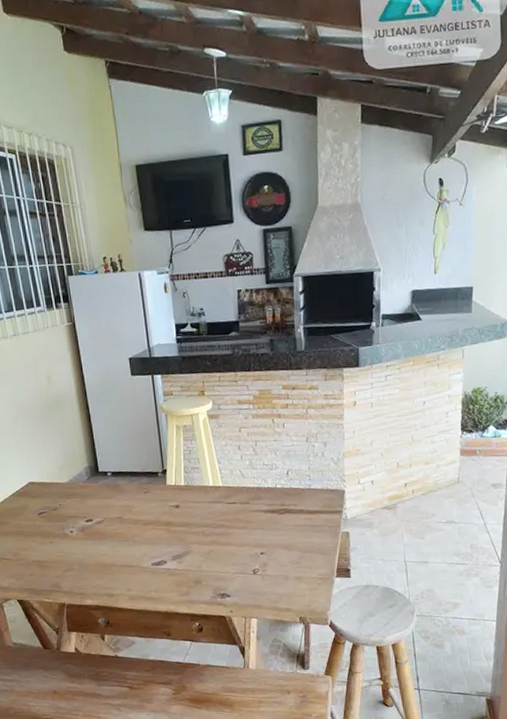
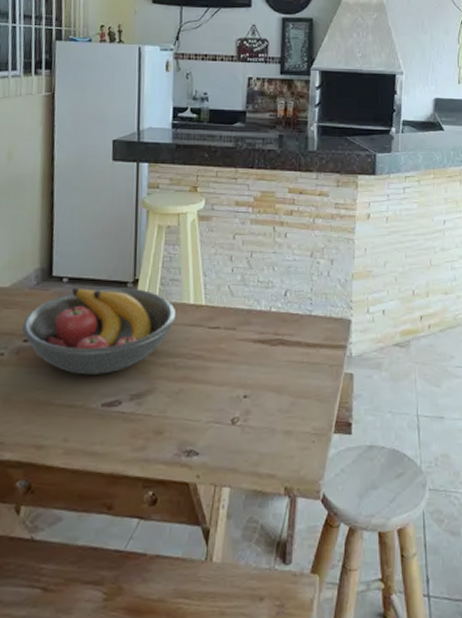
fruit bowl: none [83,476,200,544] -> present [22,287,177,375]

